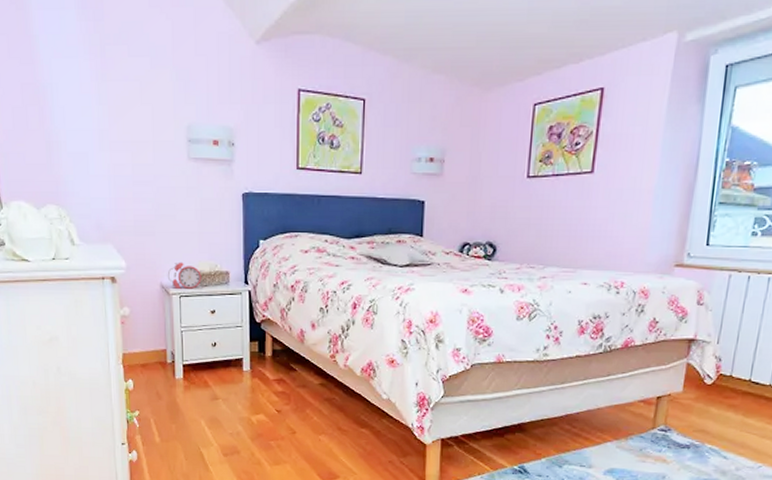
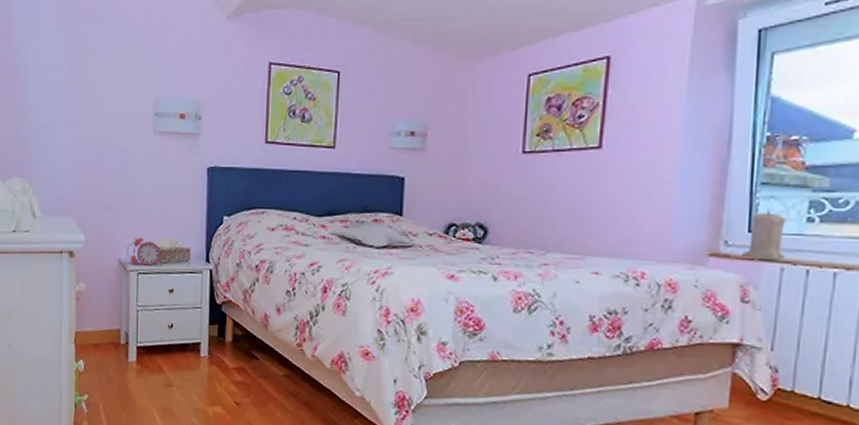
candle: none [701,226,736,268] -> present [742,210,785,260]

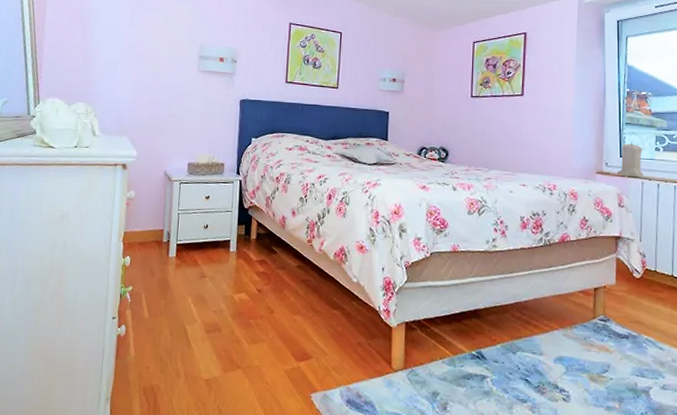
alarm clock: present [126,237,165,266] -> none [171,153,204,177]

